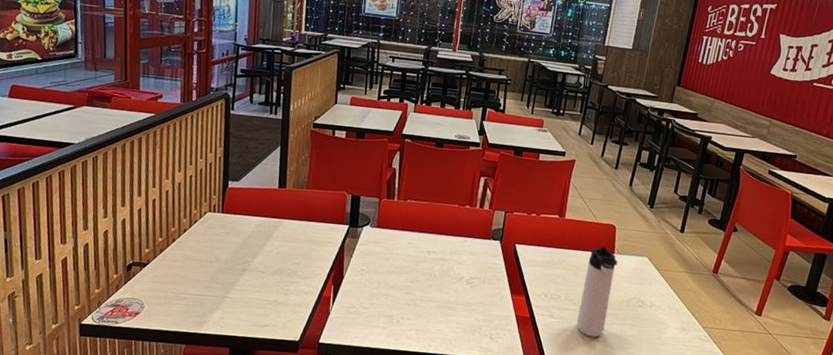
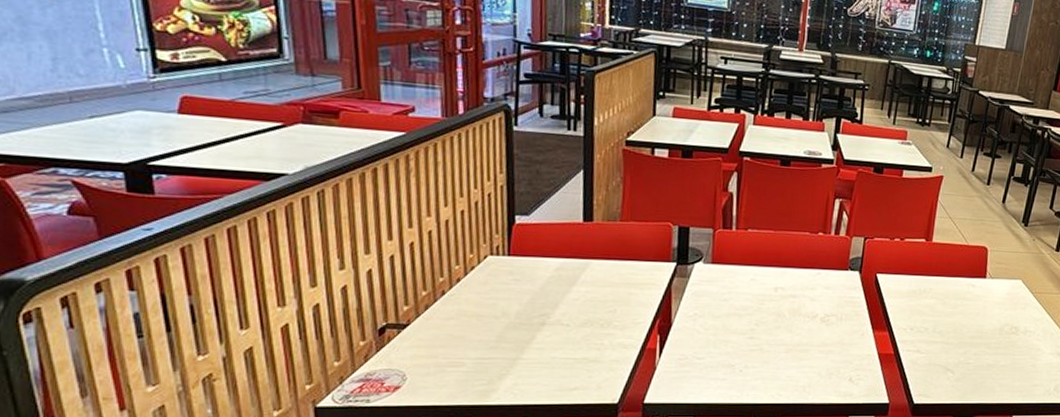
thermos bottle: present [577,246,617,338] -> none [946,271,989,370]

